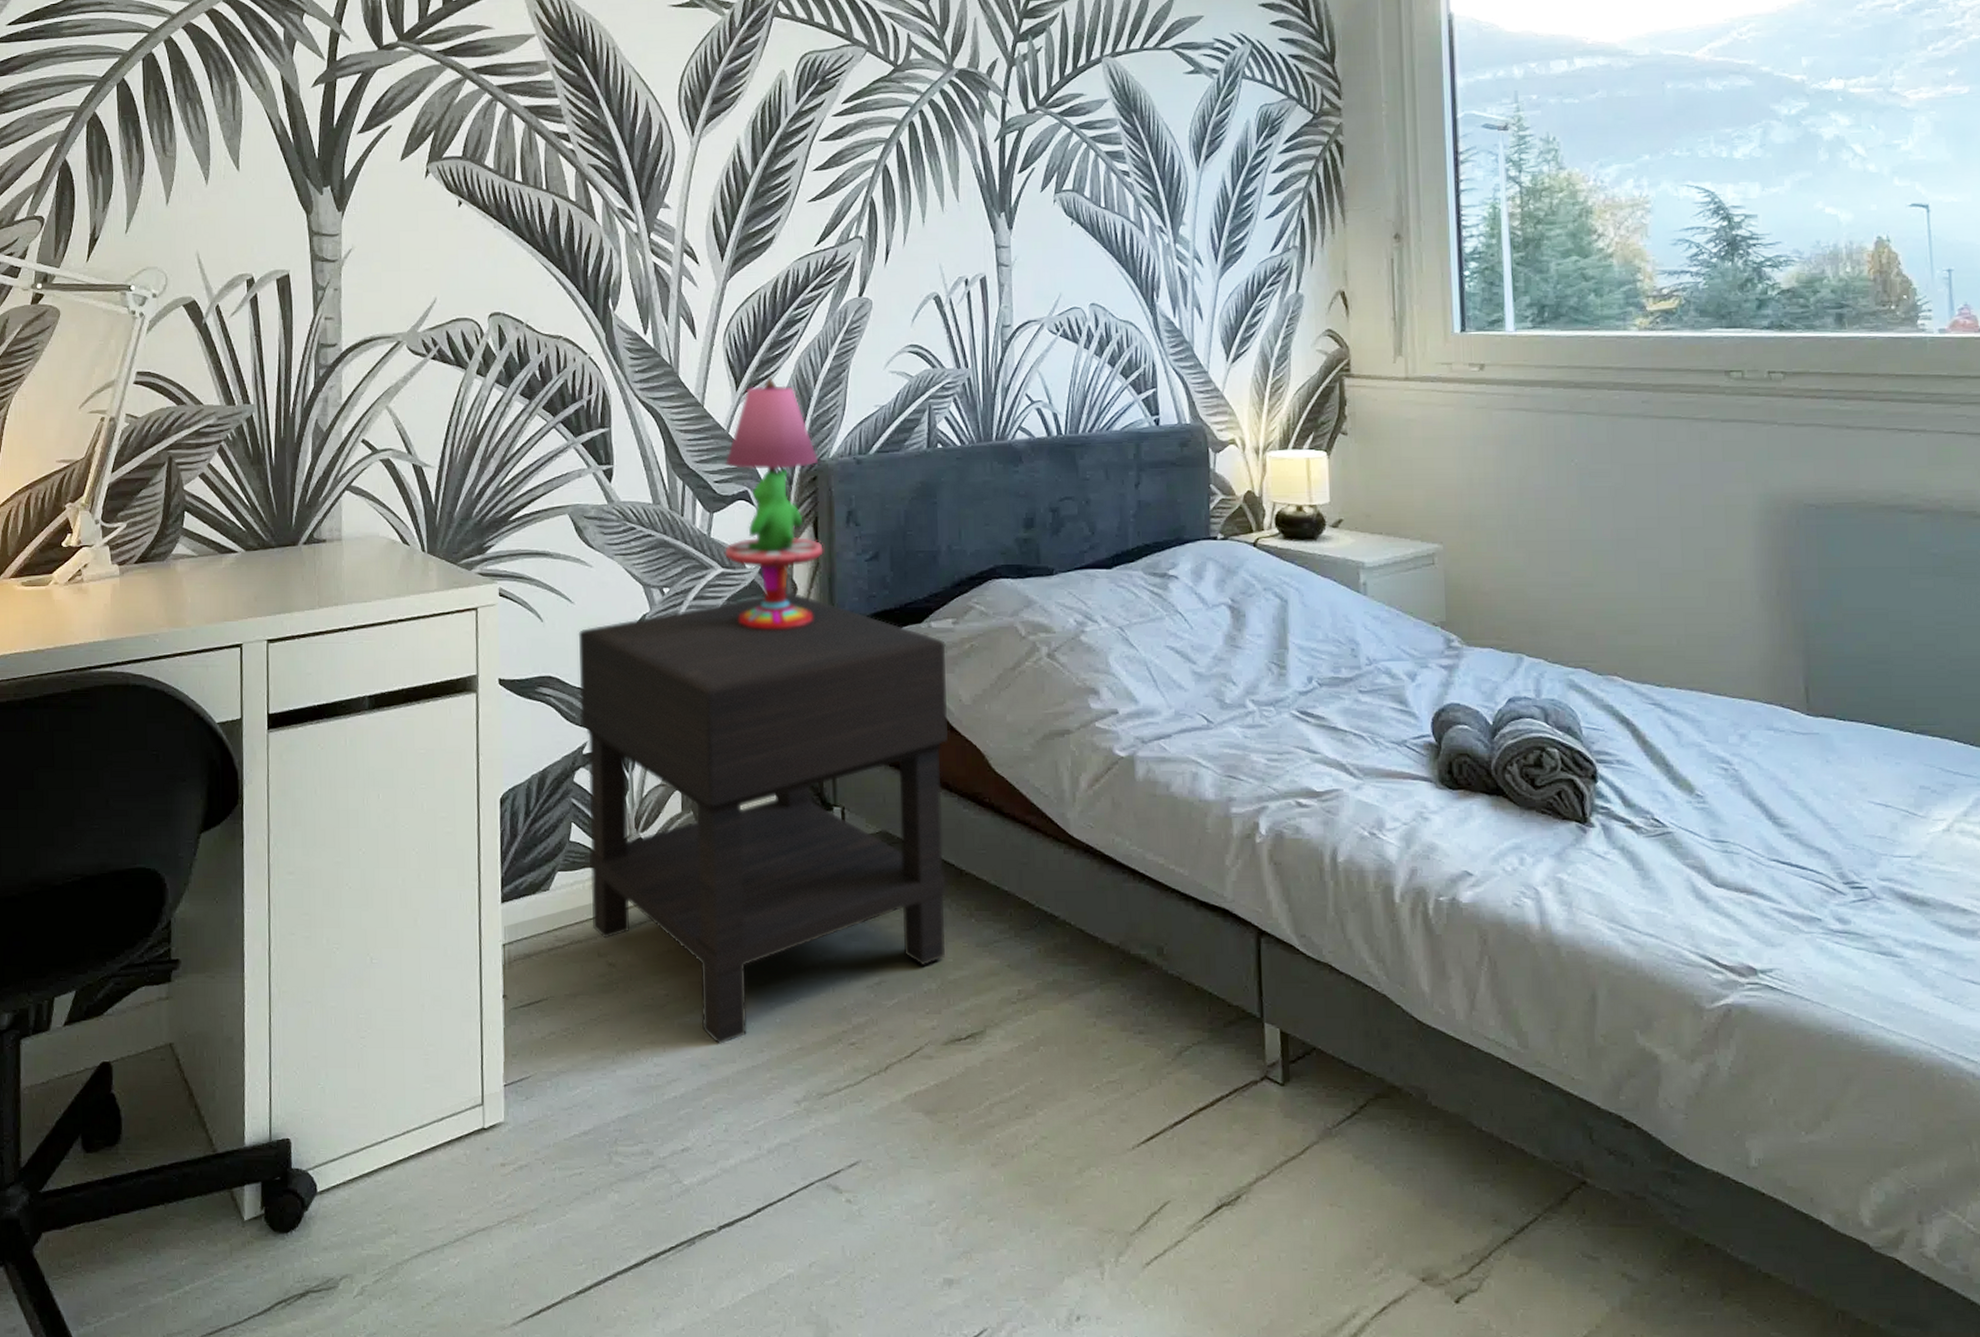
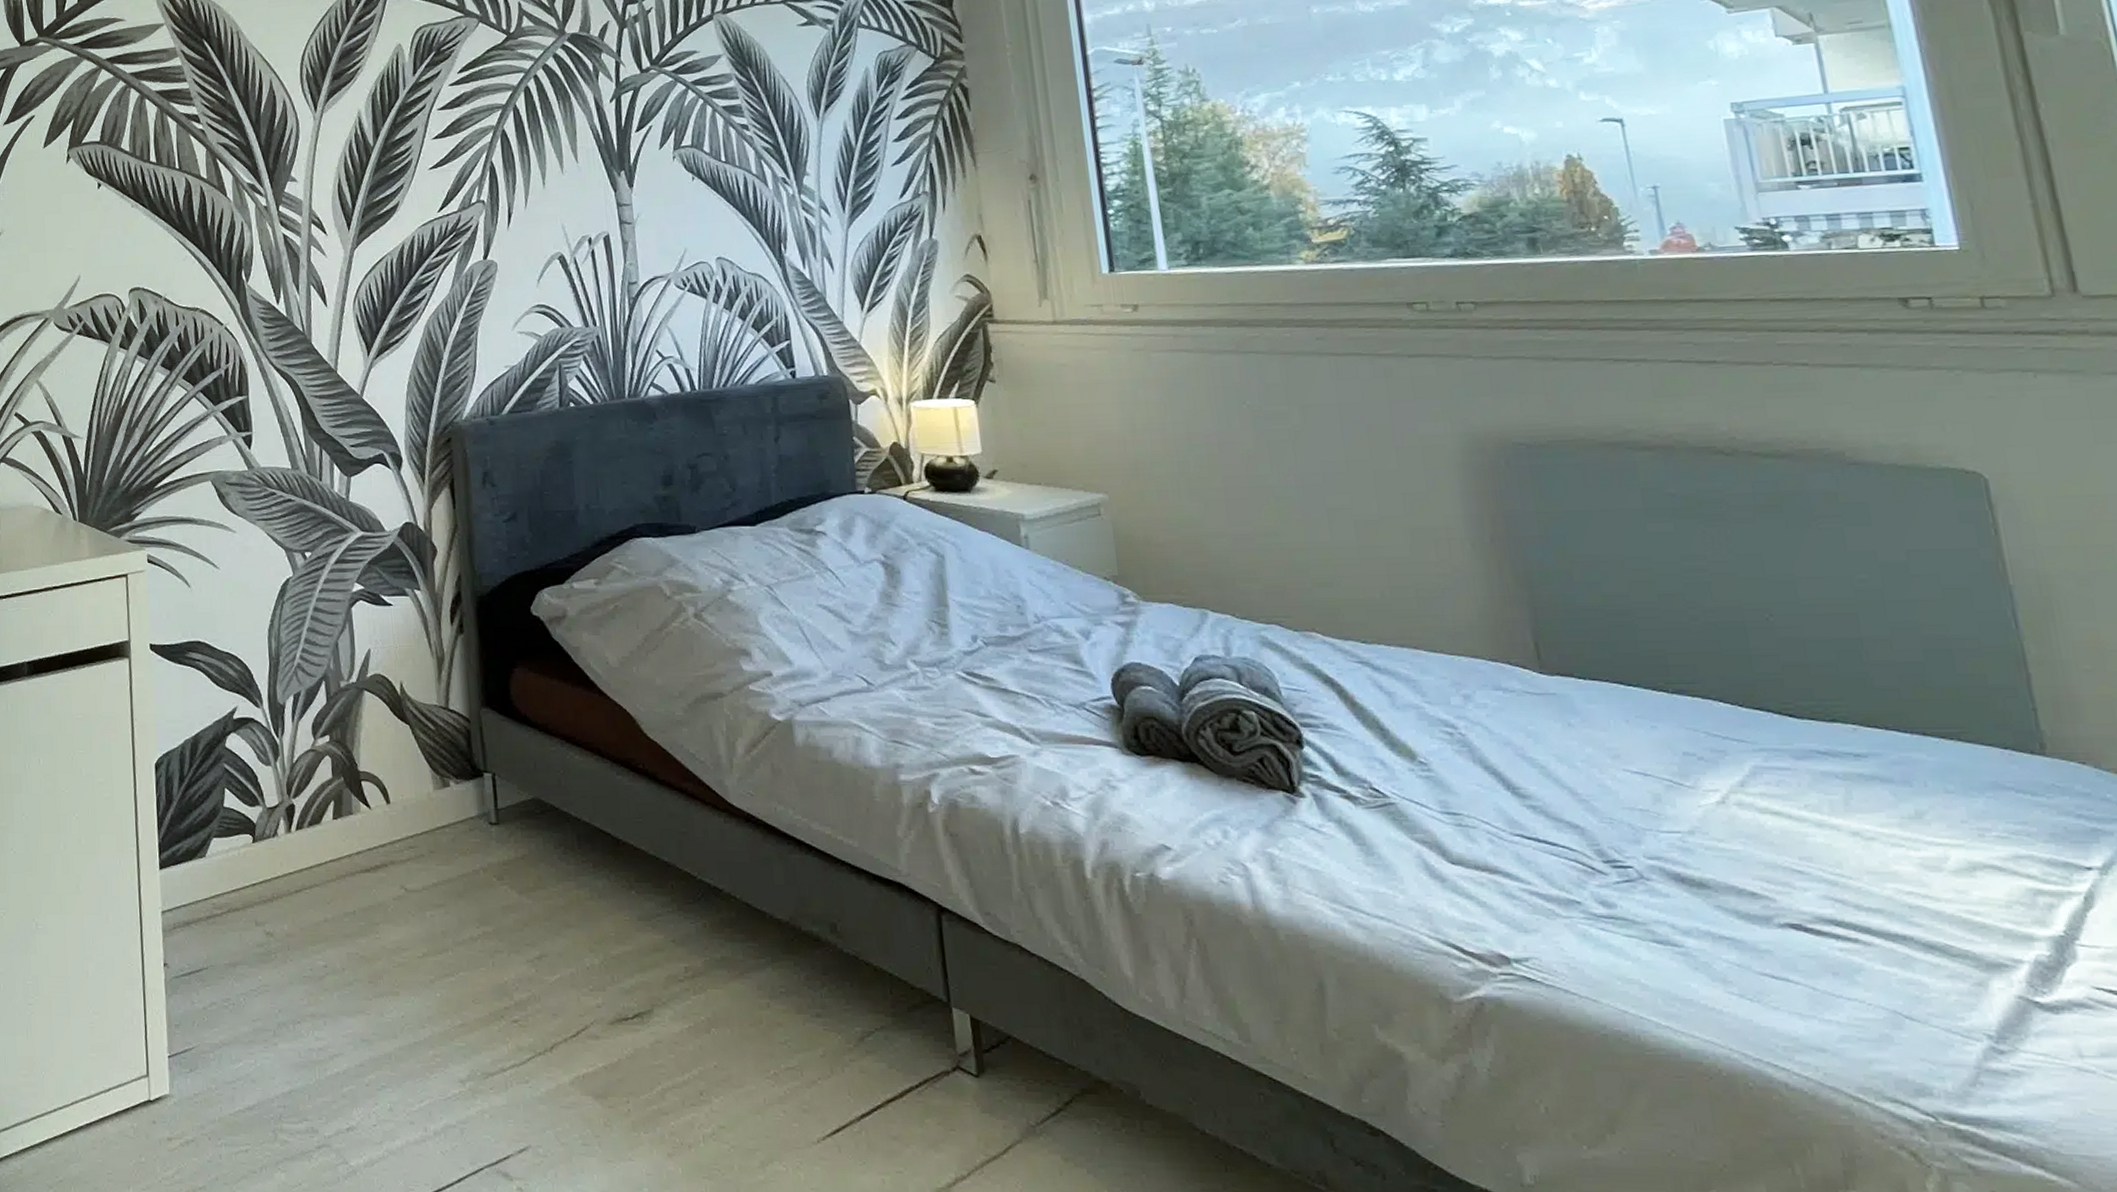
nightstand: present [578,592,948,1045] -> none [224,554,606,1020]
table lamp: present [724,377,823,631] -> none [359,341,461,594]

